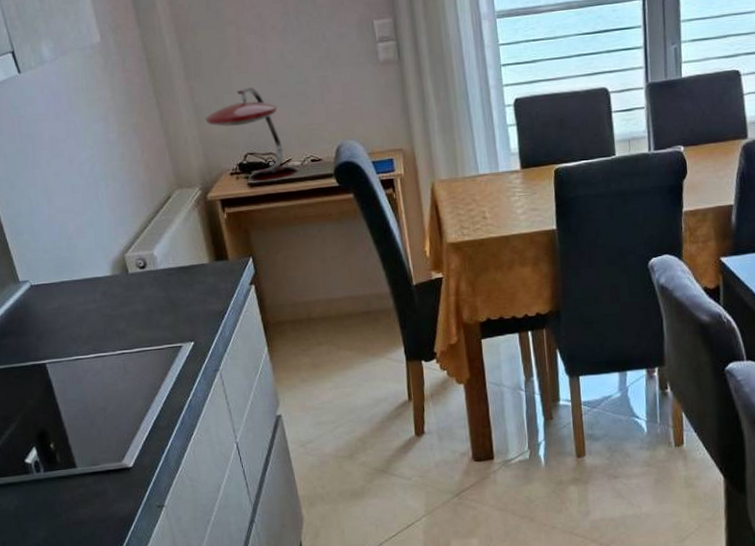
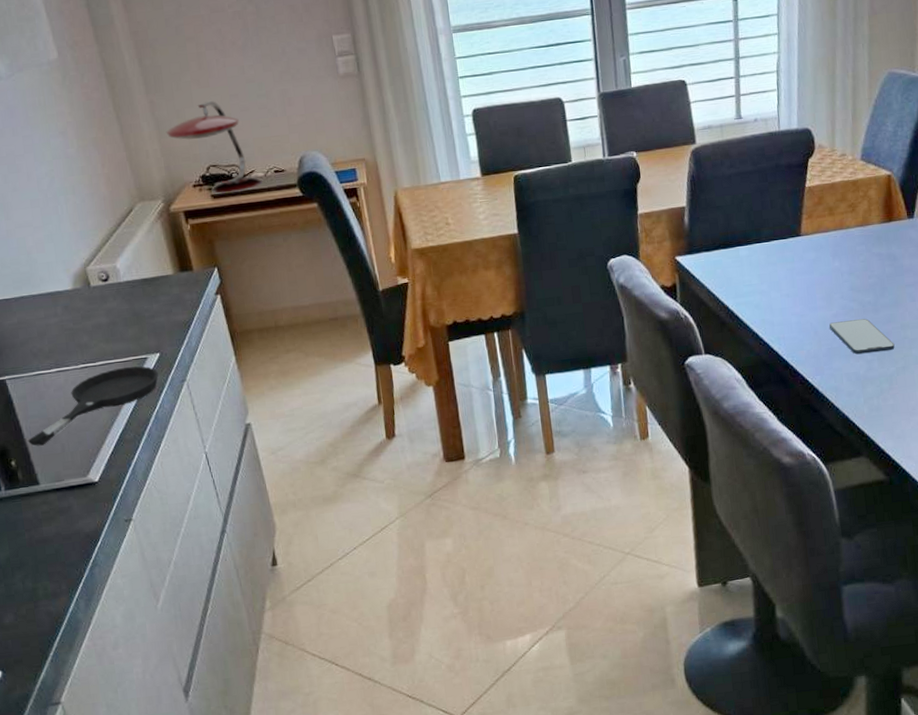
frying pan: none [66,354,193,430] -> present [27,366,159,446]

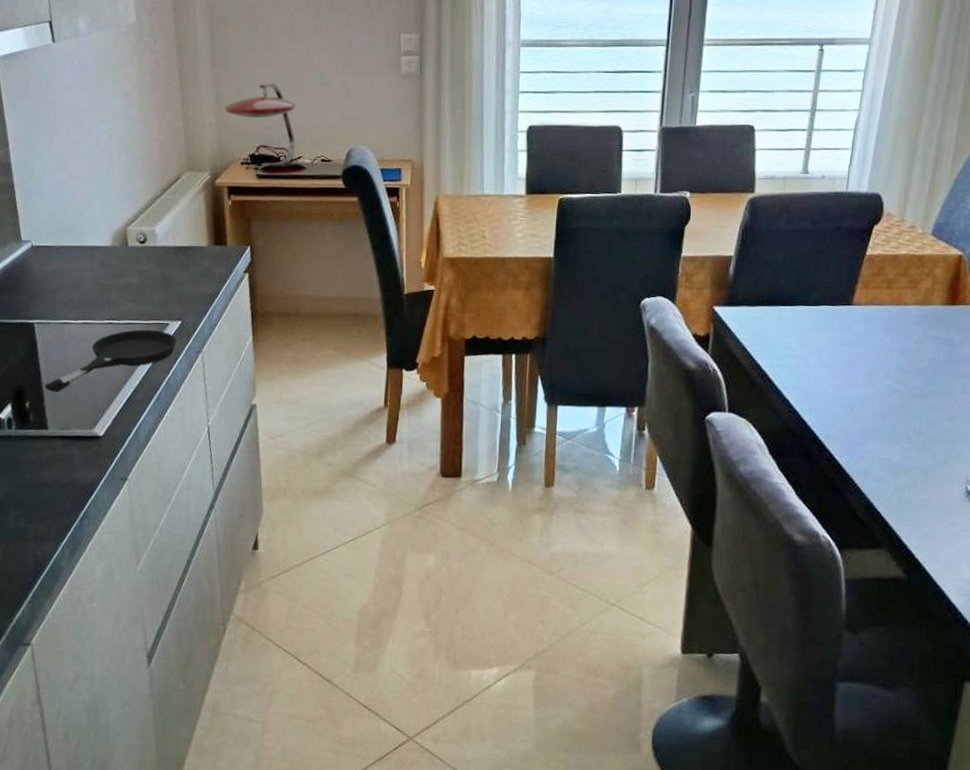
phone: present [829,319,895,355] -> none [867,401,937,442]

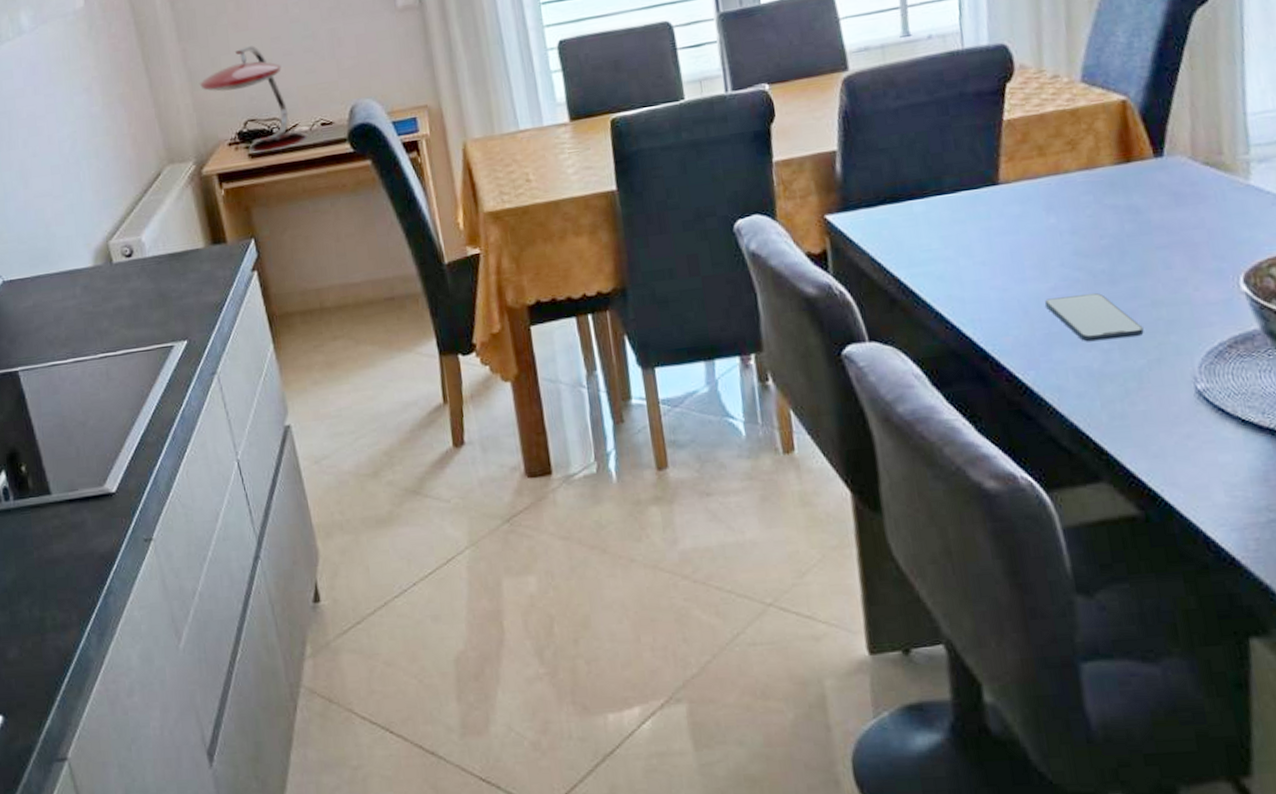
frying pan: present [44,329,178,392] -> none [39,356,186,449]
phone: none [867,401,937,442] -> present [1044,293,1144,342]

